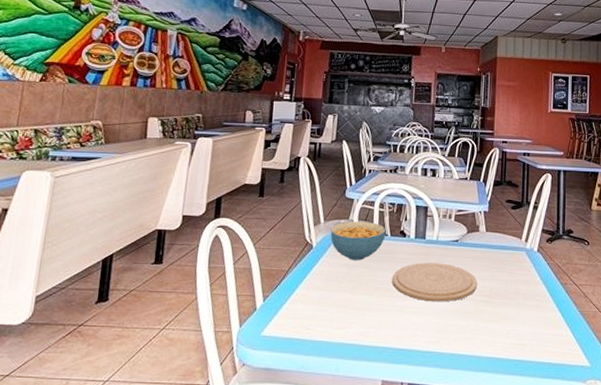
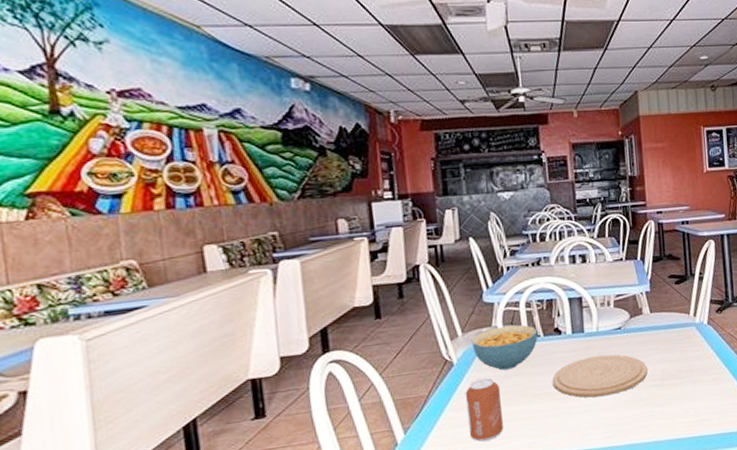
can: none [315,265,347,322] -> present [465,378,503,442]

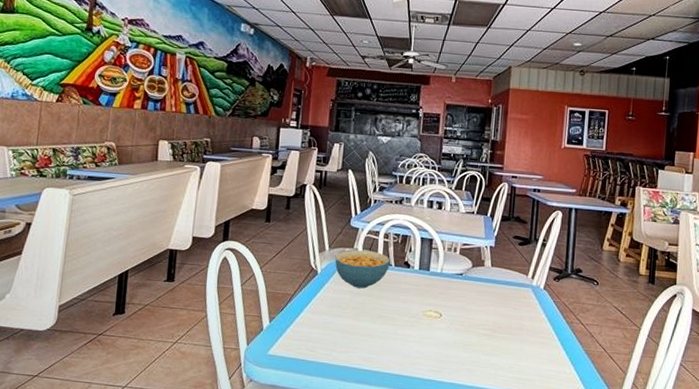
can: present [465,378,503,442] -> none [319,291,350,346]
plate: present [552,354,648,398] -> none [394,294,481,333]

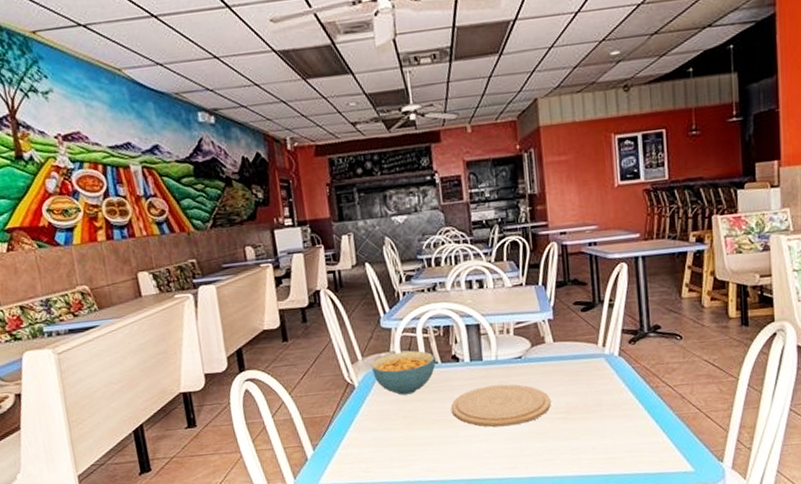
plate: none [394,294,481,333] -> present [450,384,551,427]

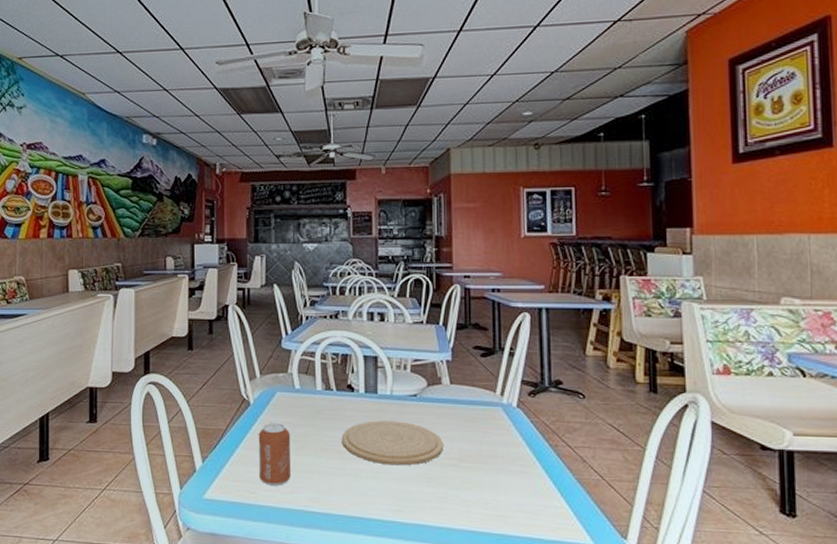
can: none [366,402,404,463] -> present [258,423,290,486]
cereal bowl: present [371,350,436,395] -> none [268,375,331,419]

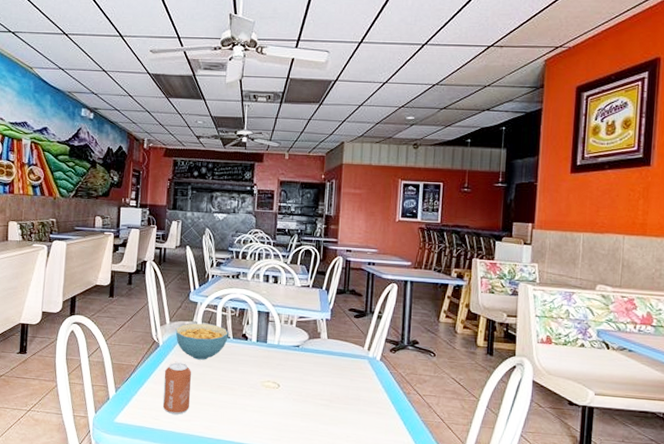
cereal bowl: none [268,375,331,419] -> present [175,323,229,360]
plate: present [341,420,444,466] -> none [234,365,318,403]

